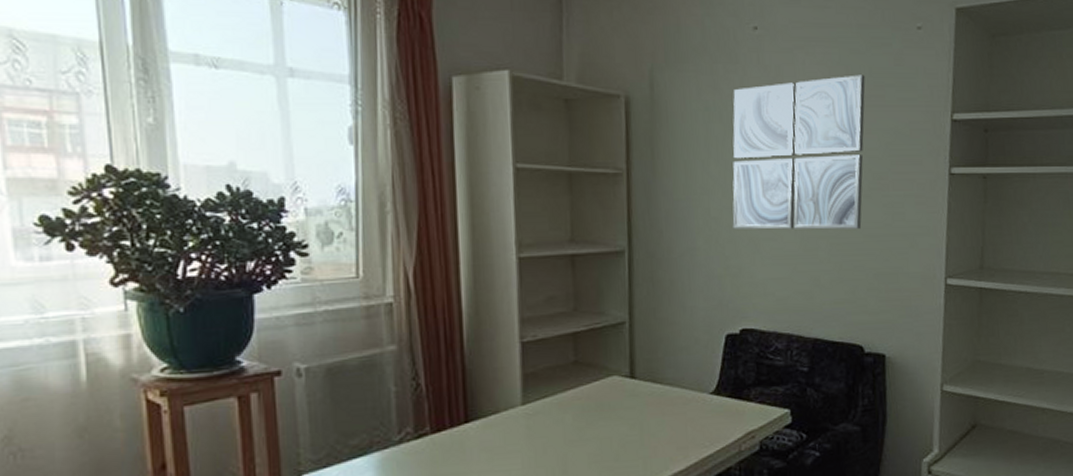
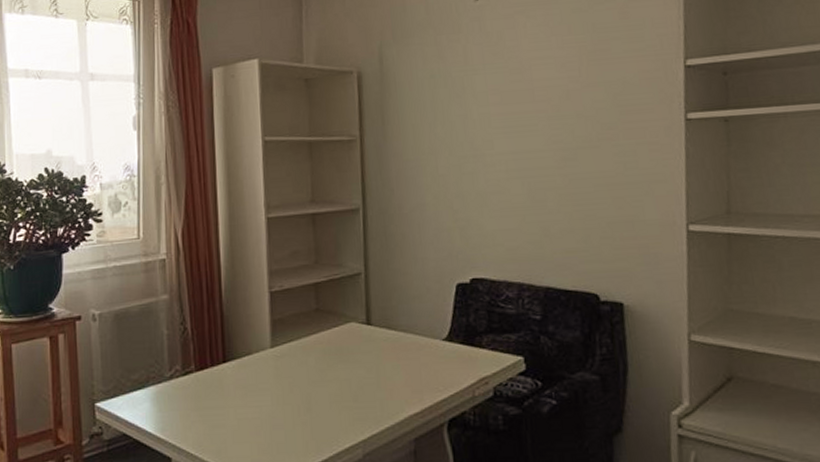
wall art: present [732,74,866,230] -> none [457,31,592,185]

